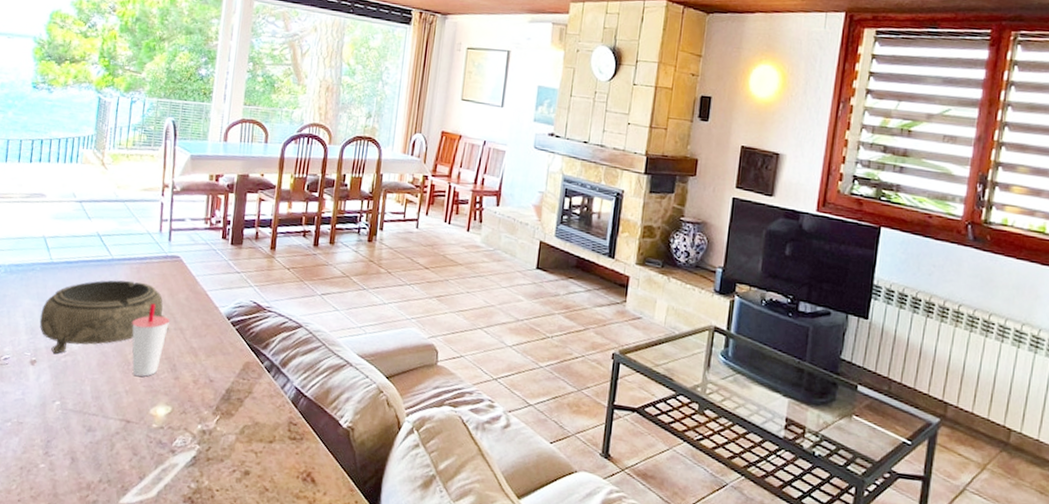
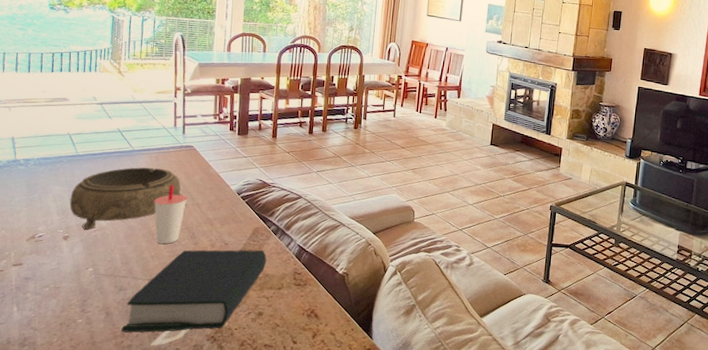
book: none [87,385,257,488] -> present [121,250,267,333]

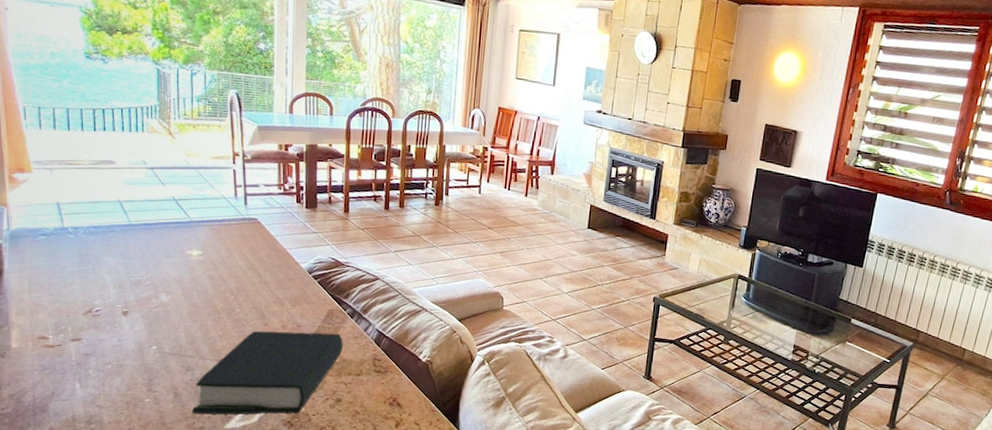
decorative bowl: present [69,167,187,230] -> none [126,240,253,306]
cup: present [153,185,188,244] -> none [217,260,255,324]

